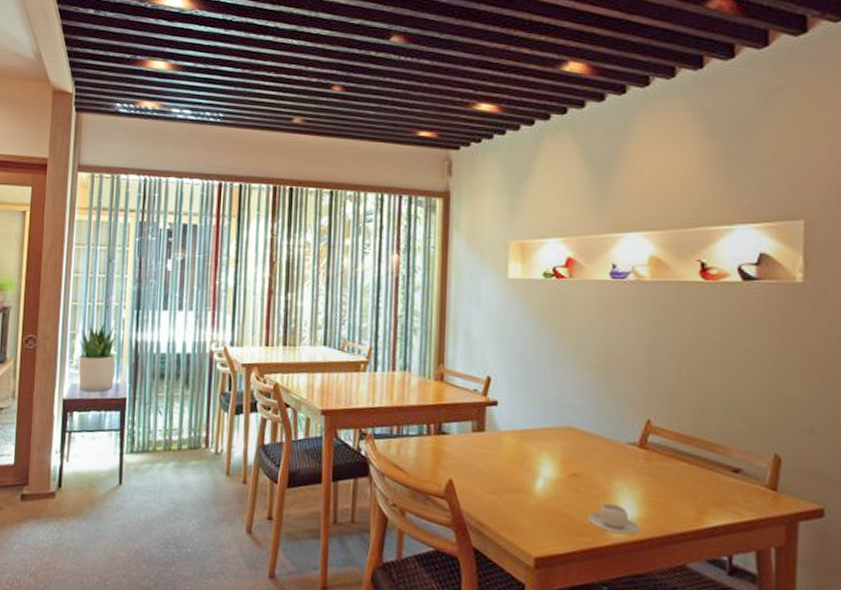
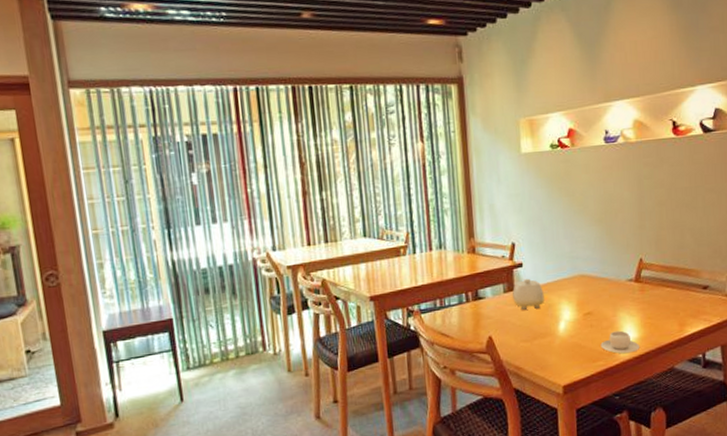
planter: present [78,322,116,393] -> none [108,246,156,320]
sugar bowl: none [481,420,520,458] -> present [512,278,544,310]

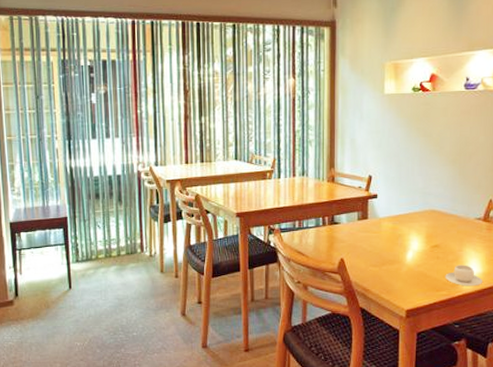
sugar bowl: present [512,278,544,310] -> none [365,209,395,237]

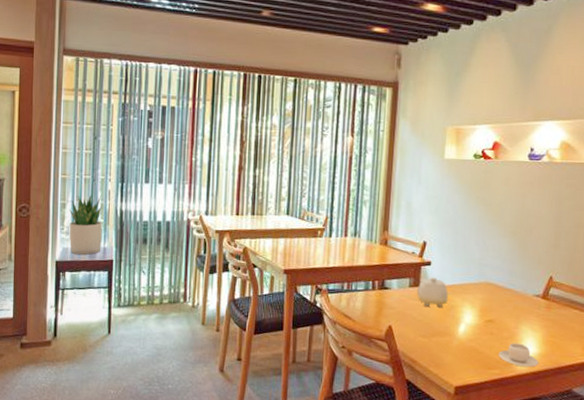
planter: none [17,153,54,215] -> present [69,194,102,255]
sugar bowl: none [365,209,395,237] -> present [416,277,448,308]

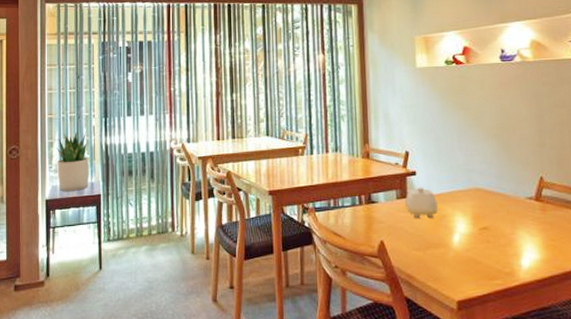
teacup: present [498,343,540,368] -> none [498,250,543,275]

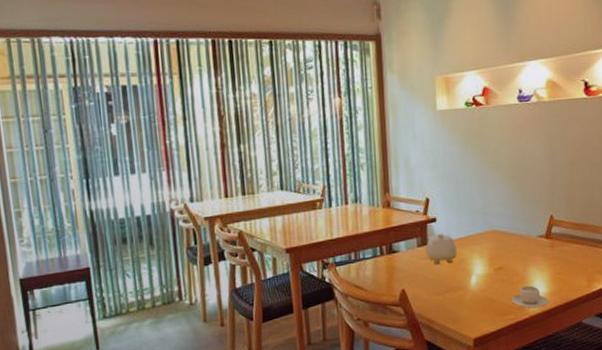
planter: present [56,130,89,192] -> none [26,195,74,268]
teacup: none [498,250,543,275] -> present [511,285,550,308]

